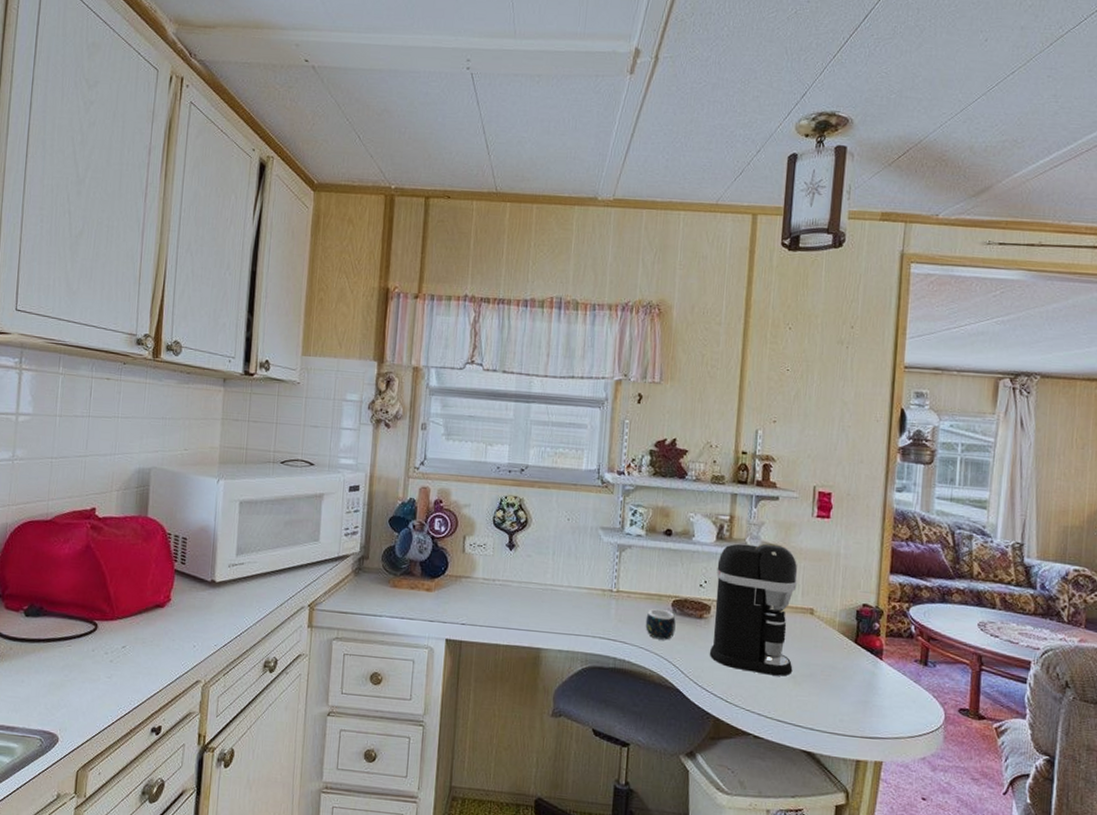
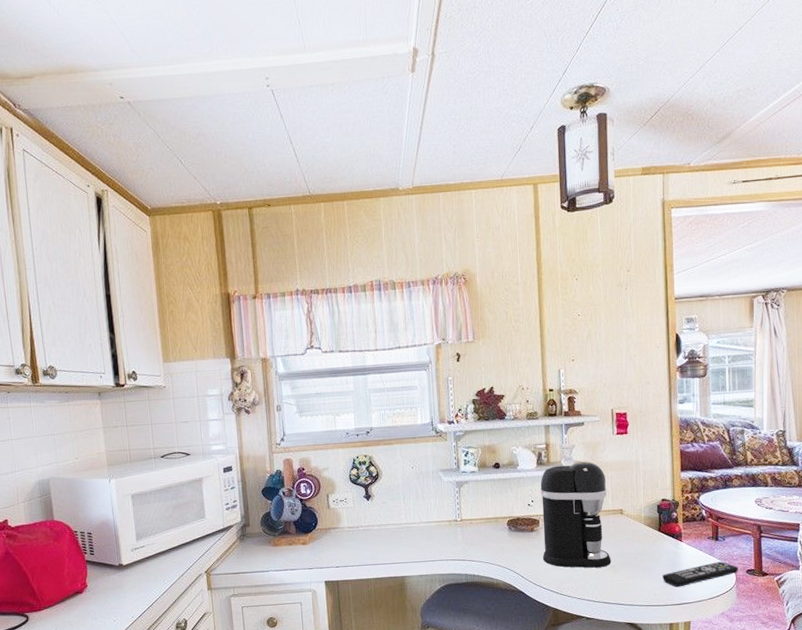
mug: present [645,608,676,640] -> none [487,528,513,554]
remote control: none [853,692,950,717] -> present [662,561,739,588]

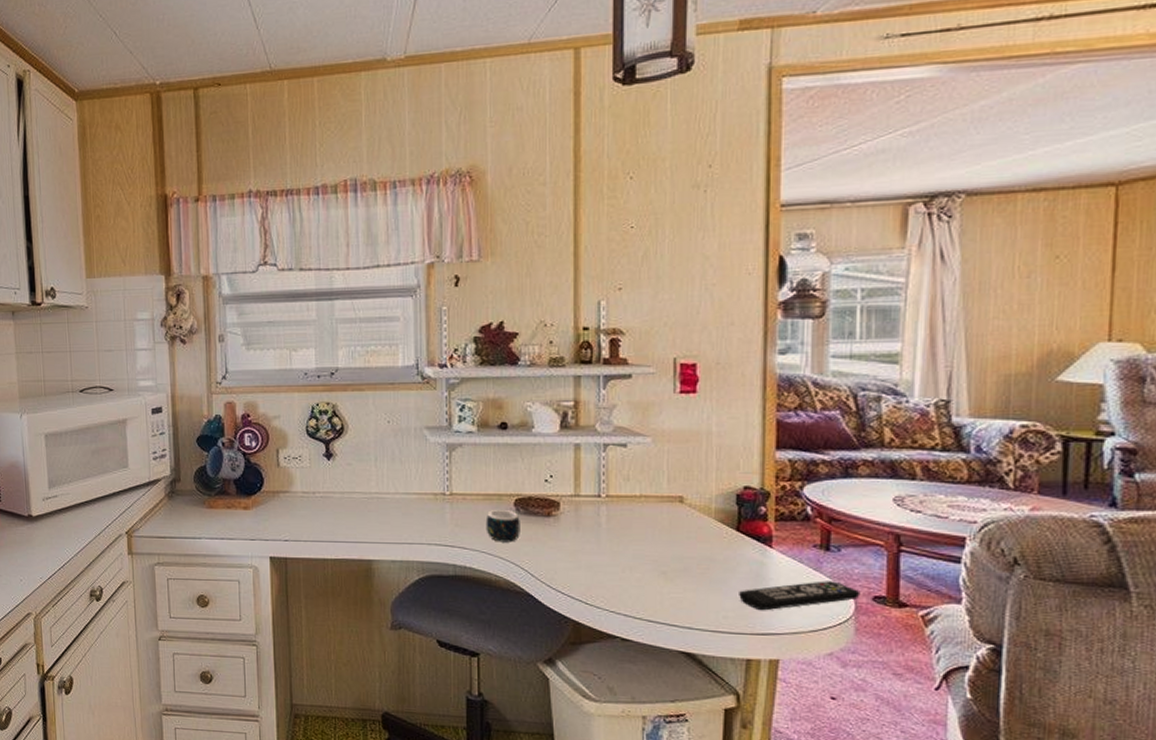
mug: none [487,528,513,554] -> present [486,509,520,543]
coffee maker: present [540,461,611,568] -> none [562,428,663,573]

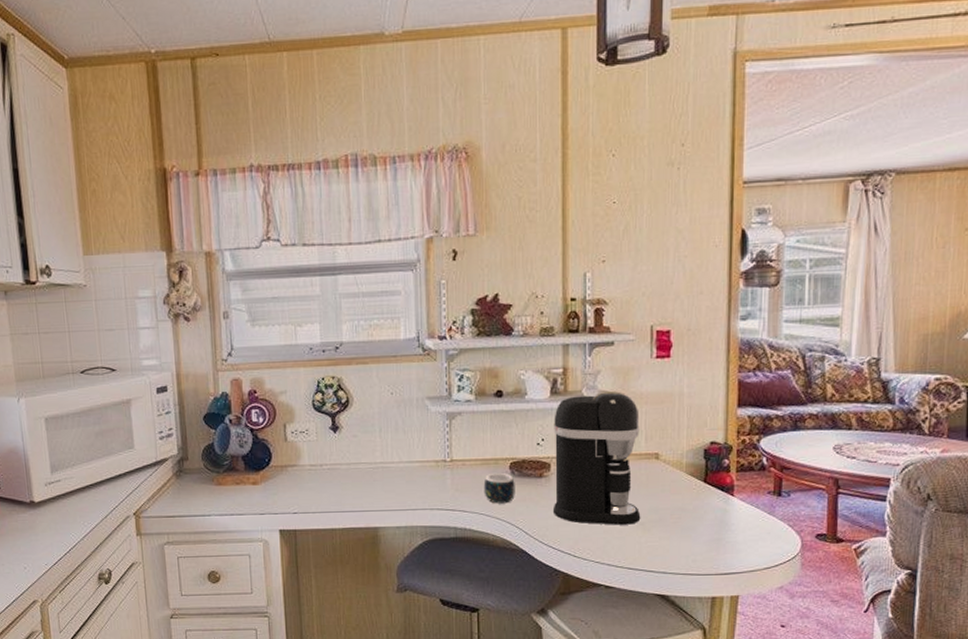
coffee maker: none [562,428,663,573] -> present [552,391,641,525]
remote control: present [739,581,861,611] -> none [706,523,806,553]

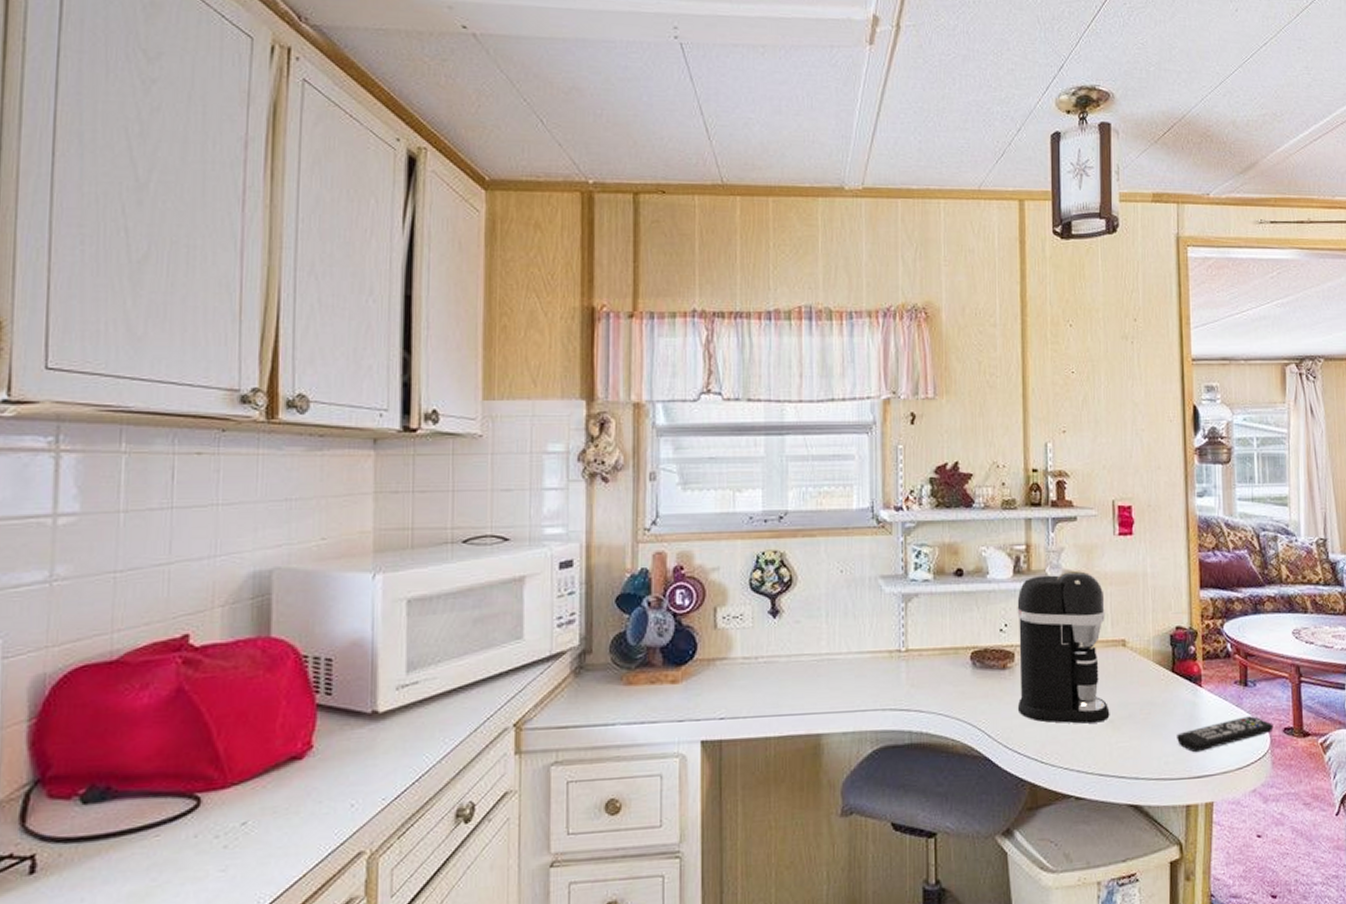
mug: present [483,472,515,504] -> none [942,664,977,702]
remote control: none [706,523,806,553] -> present [1177,716,1274,753]

